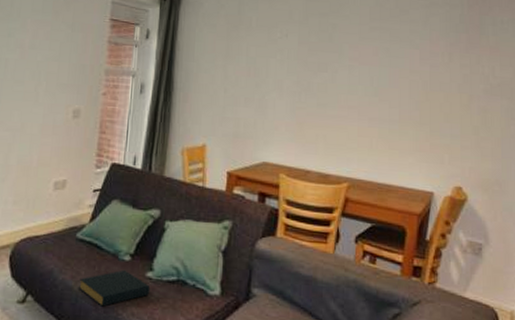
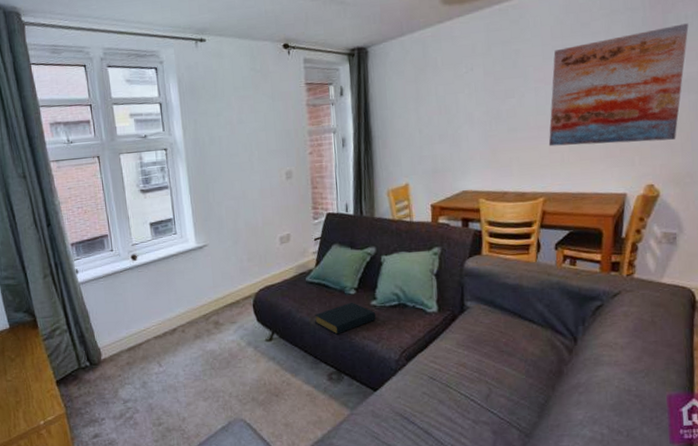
wall art: none [358,28,504,143] -> present [548,23,689,147]

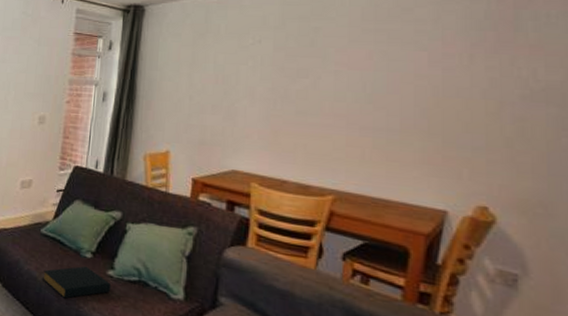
wall art: present [548,23,689,147] -> none [346,23,551,157]

